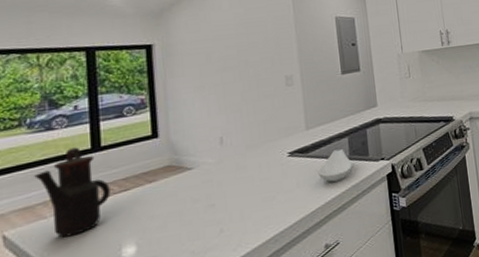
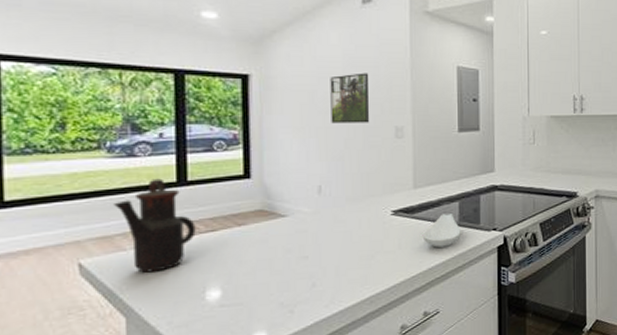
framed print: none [224,31,262,80] -> present [330,73,370,124]

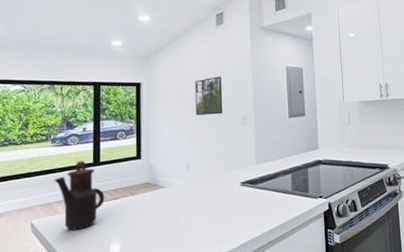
spoon rest: present [422,214,461,248] -> none [263,184,294,212]

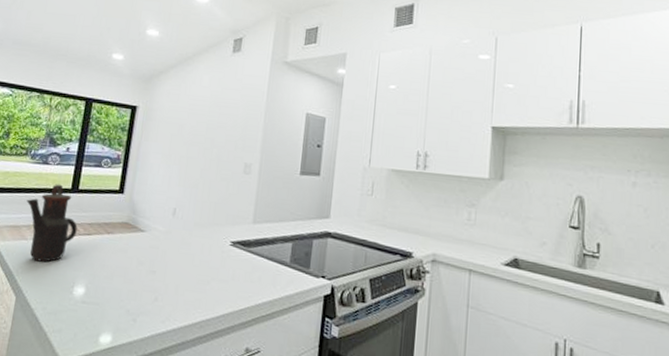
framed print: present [195,76,223,116] -> none [192,112,230,157]

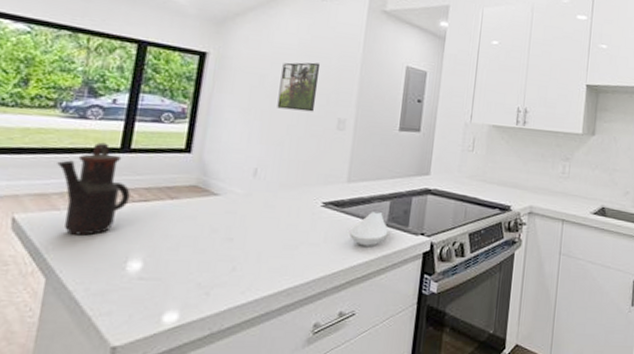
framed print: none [192,112,230,157] -> present [277,62,321,112]
spoon rest: none [254,252,291,286] -> present [348,212,389,246]

